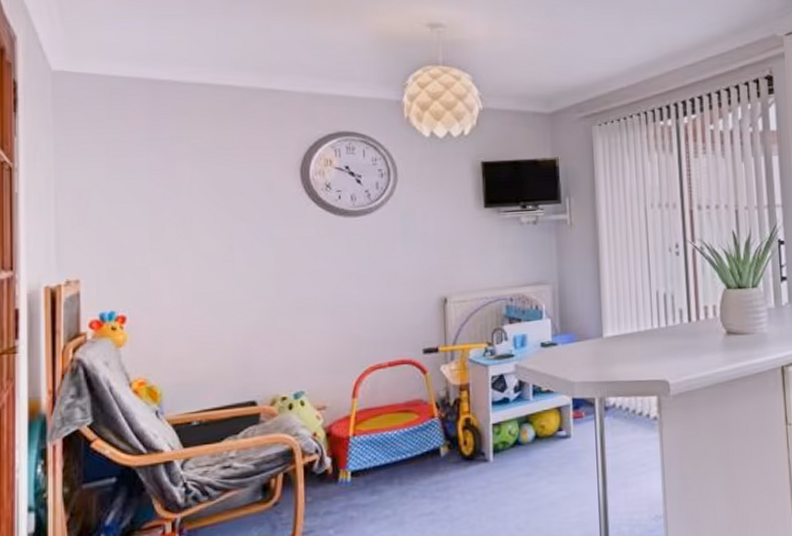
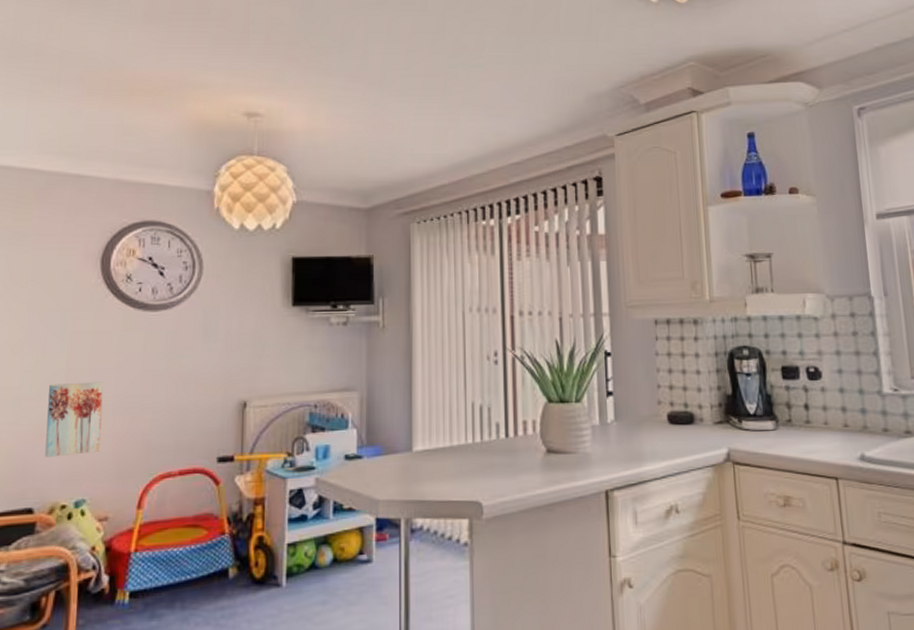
wall art: none [260,284,314,355] -> present [45,381,104,457]

